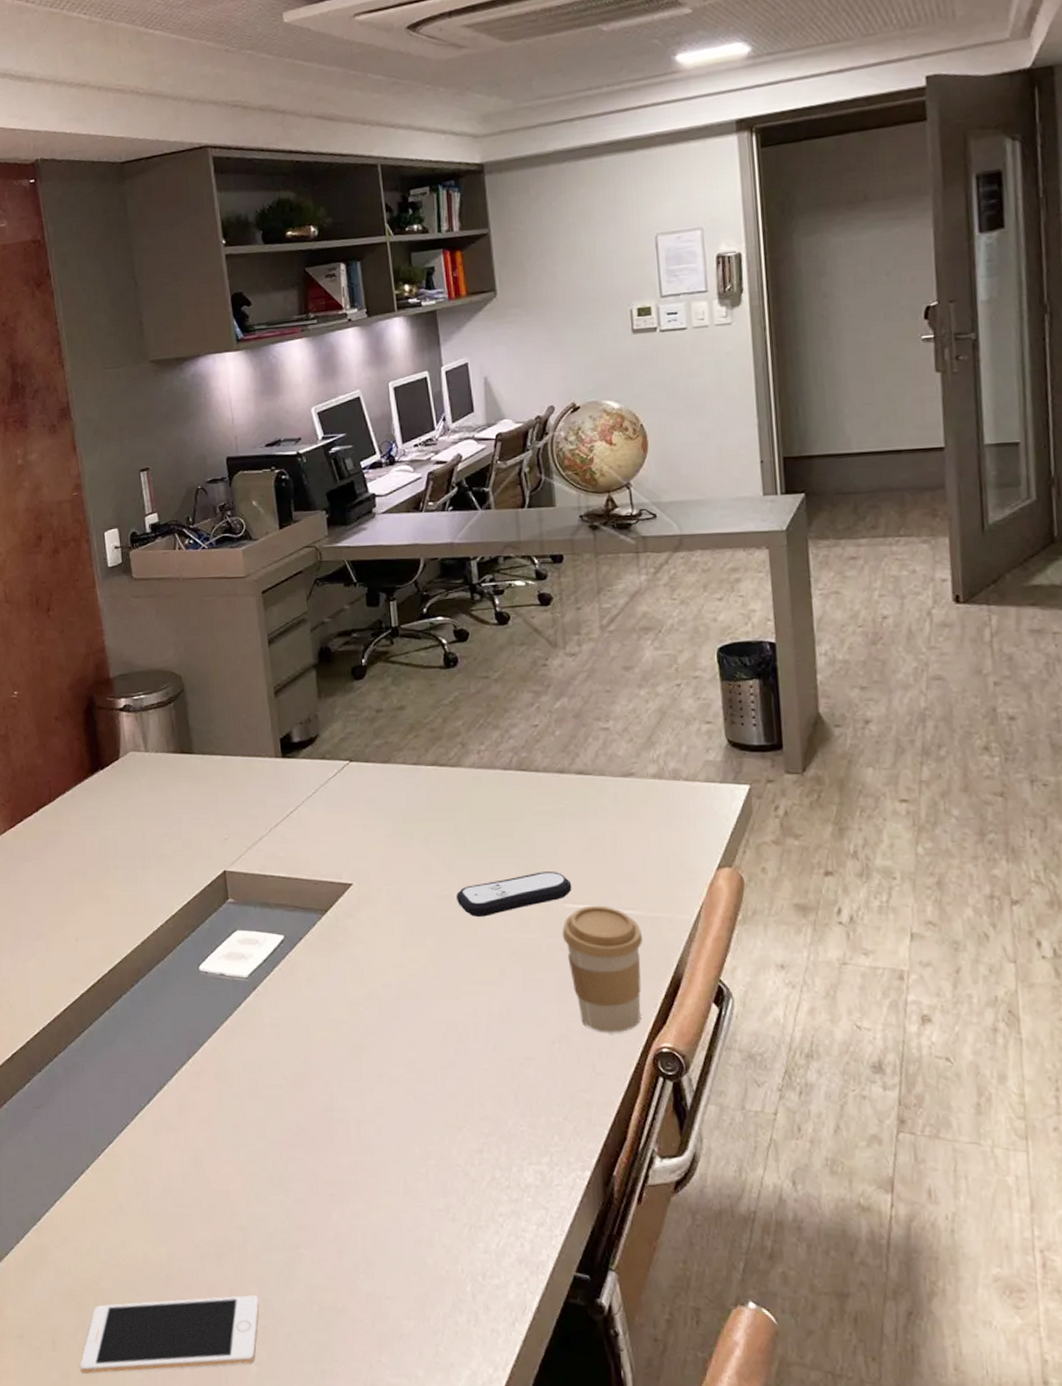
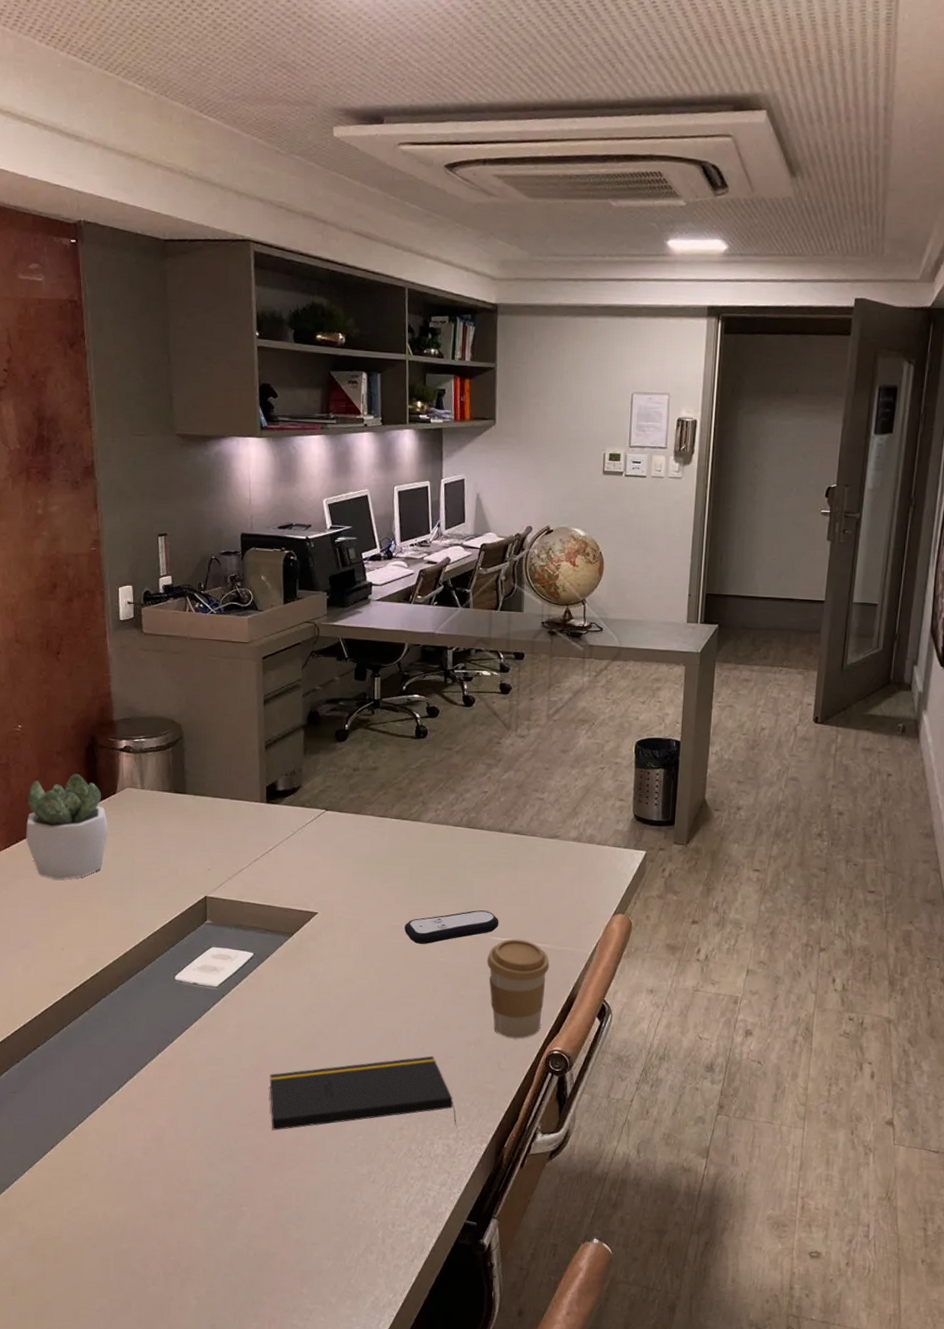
succulent plant: none [29,739,114,860] -> present [26,773,108,880]
cell phone: present [80,1295,260,1374] -> none [37,1244,203,1313]
notepad: none [316,1057,551,1153] -> present [269,1056,458,1131]

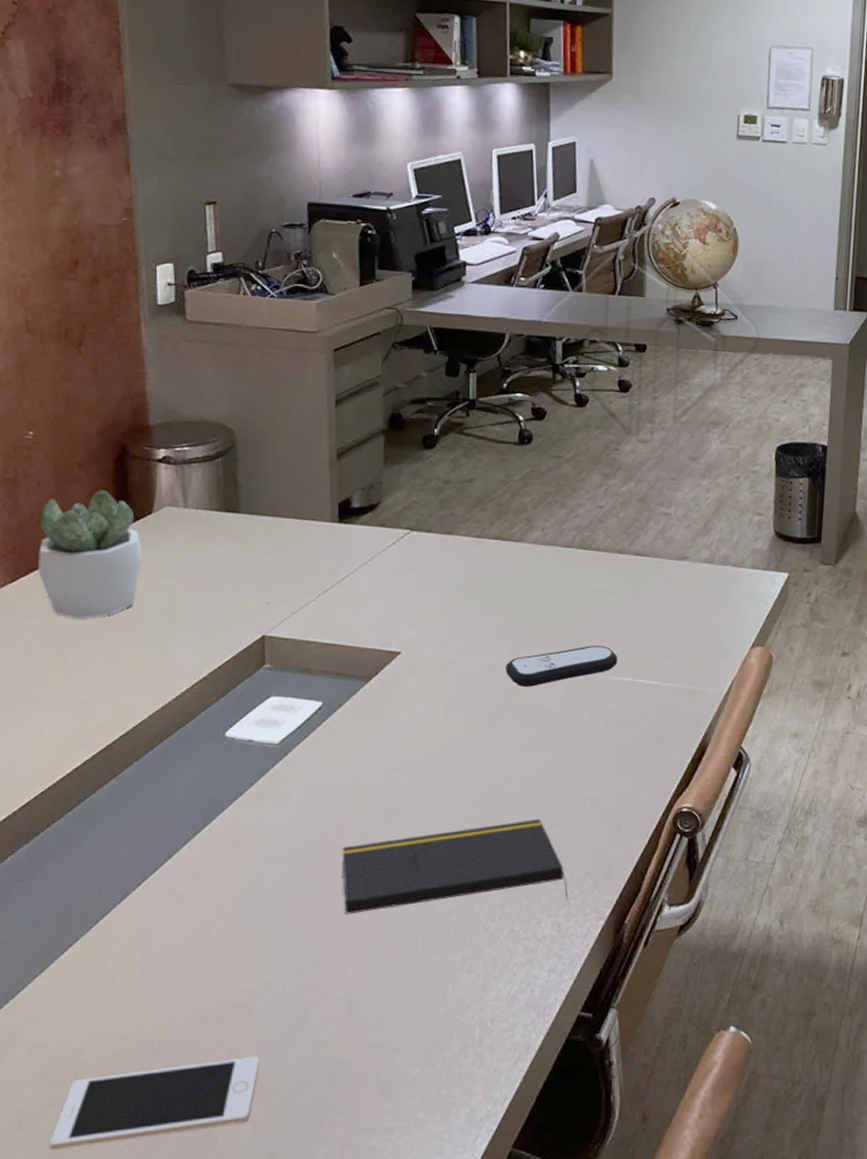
cell phone: none [37,1244,203,1313] -> present [50,1056,260,1149]
coffee cup: present [486,939,550,1039] -> none [603,678,678,795]

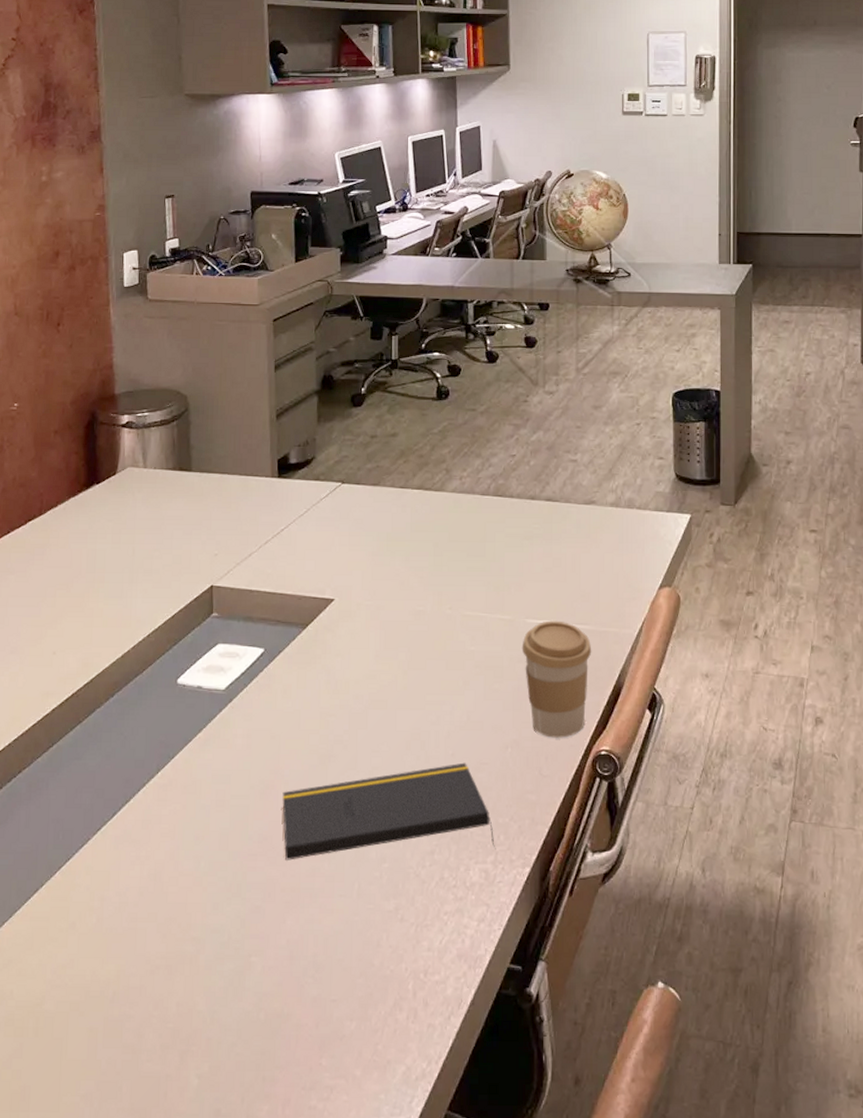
succulent plant: present [38,489,142,619] -> none [18,453,107,573]
cell phone: present [50,1056,260,1149] -> none [13,1007,206,1102]
remote control: present [506,645,618,687] -> none [430,589,534,631]
coffee cup: none [603,678,678,795] -> present [522,620,592,738]

